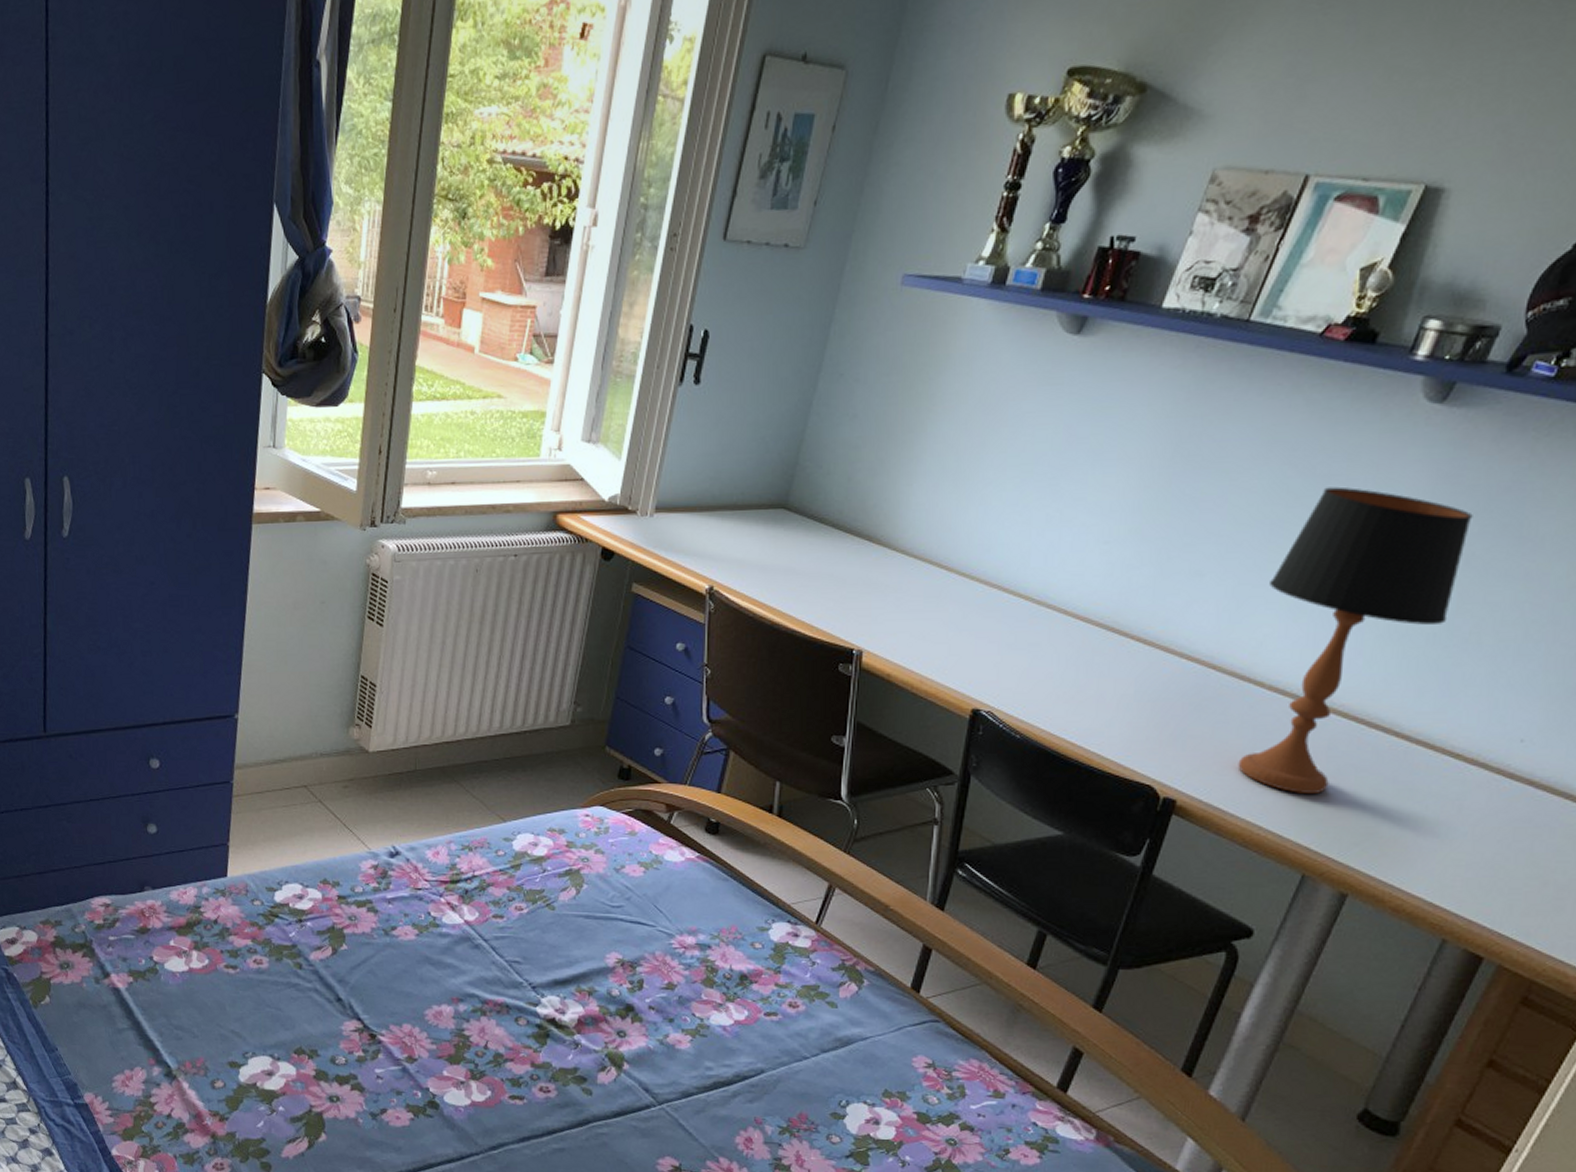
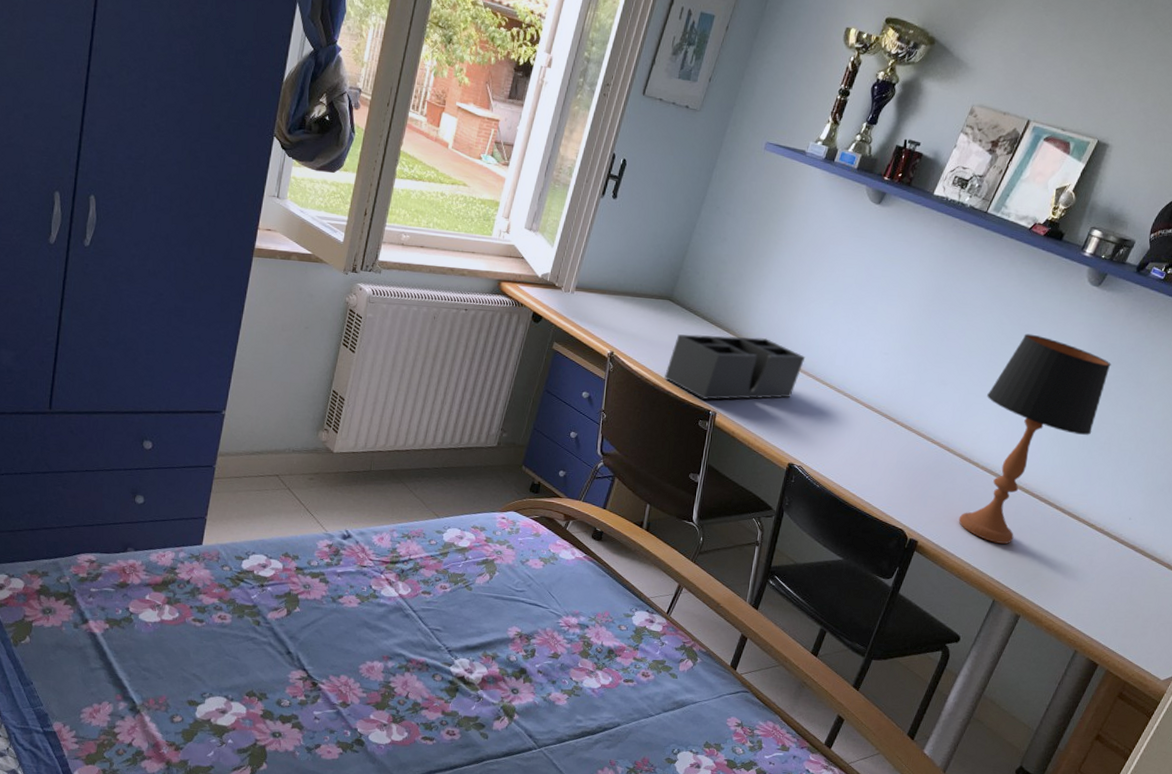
desk organizer: none [786,543,985,636] -> present [664,334,806,401]

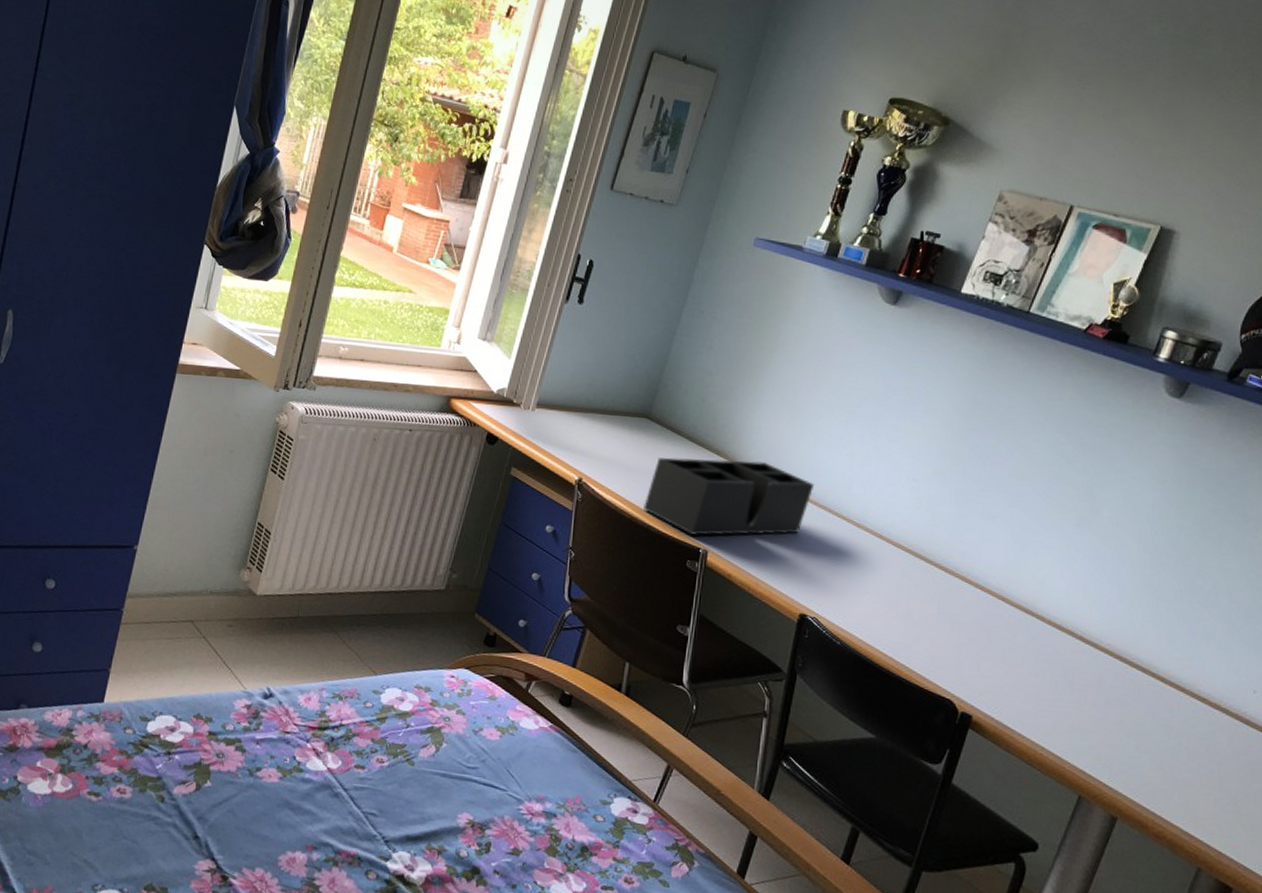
table lamp: present [958,333,1111,544] -> none [1023,455,1207,722]

